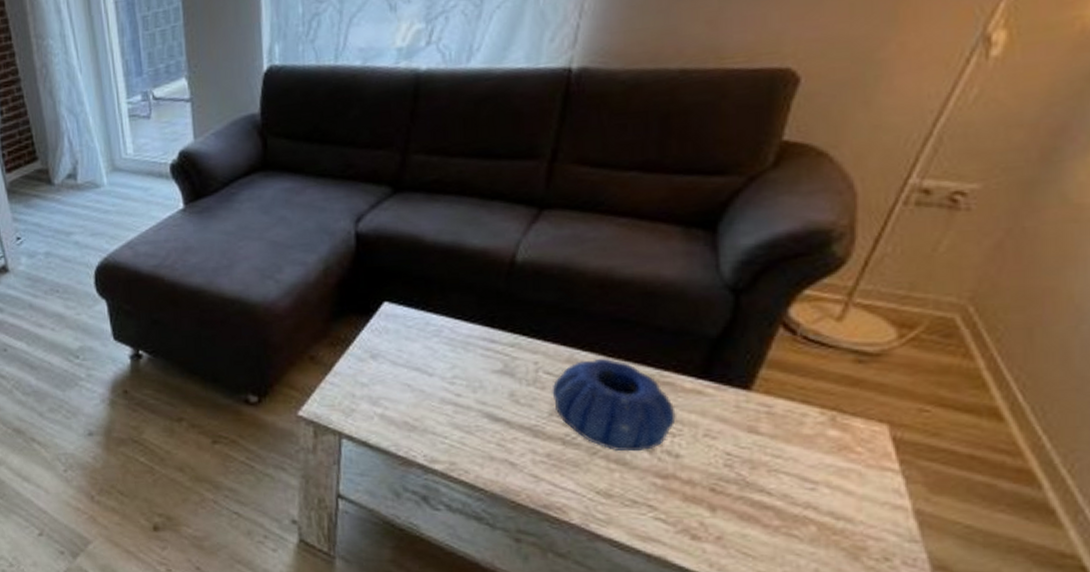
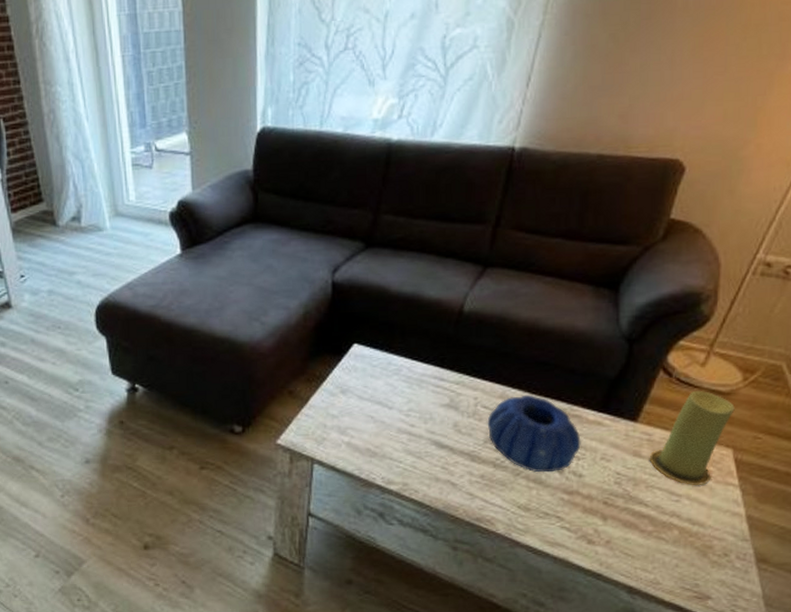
candle: none [770,350,888,471] -> present [649,390,735,486]

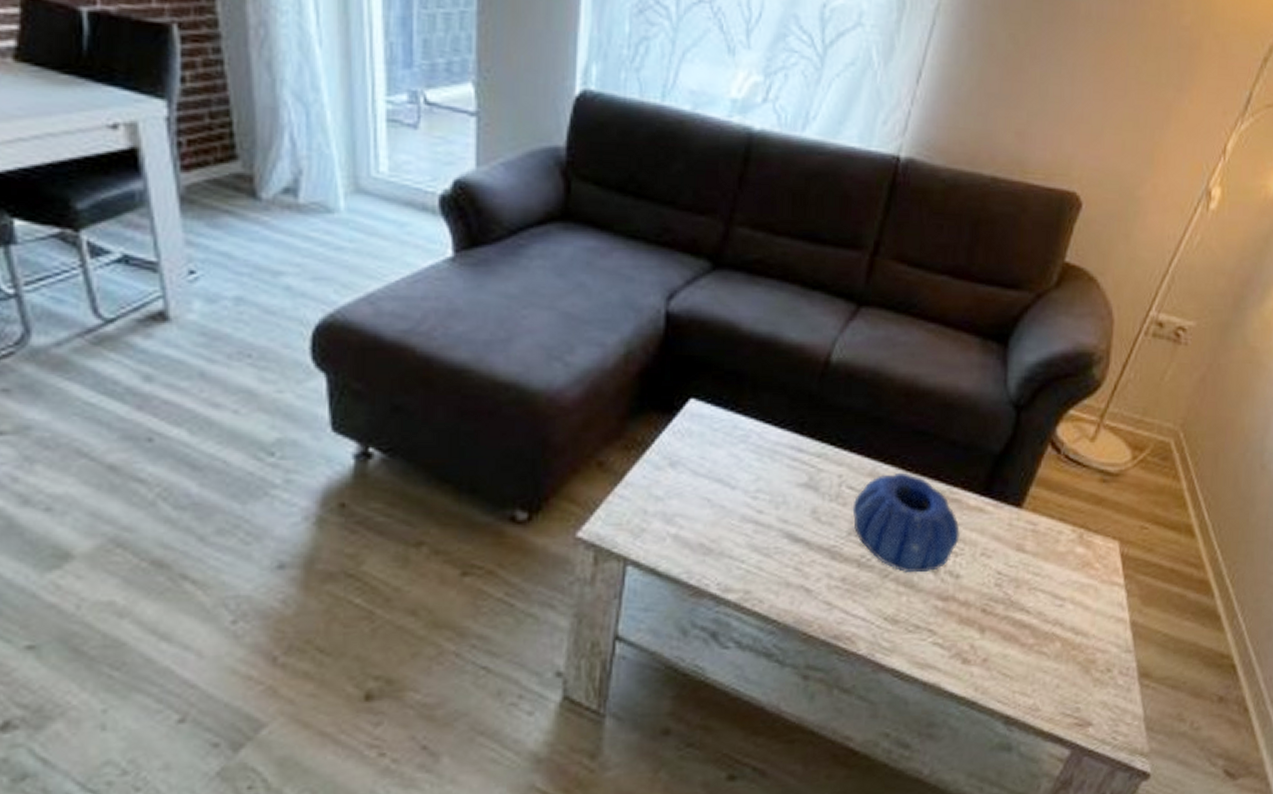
candle: present [649,390,735,486] -> none [1033,470,1123,587]

